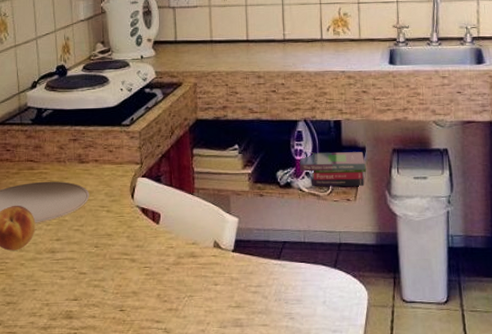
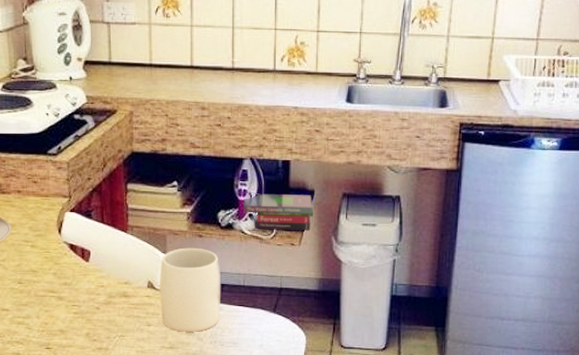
mug: none [224,206,284,290] -> present [159,247,222,332]

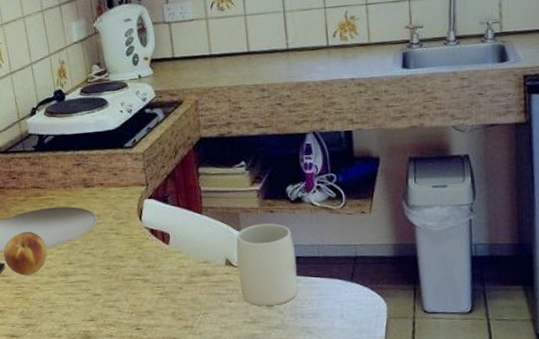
books: present [243,193,313,231] -> none [310,162,381,200]

